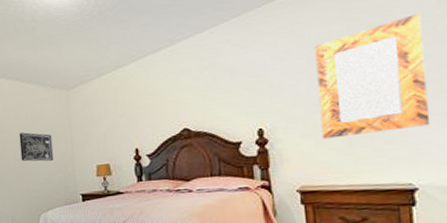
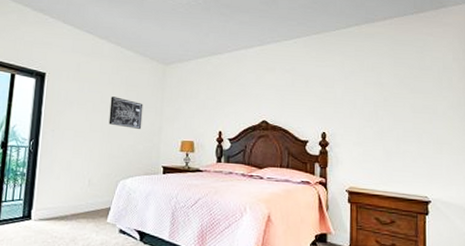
home mirror: present [314,13,431,140] -> none [369,64,443,152]

